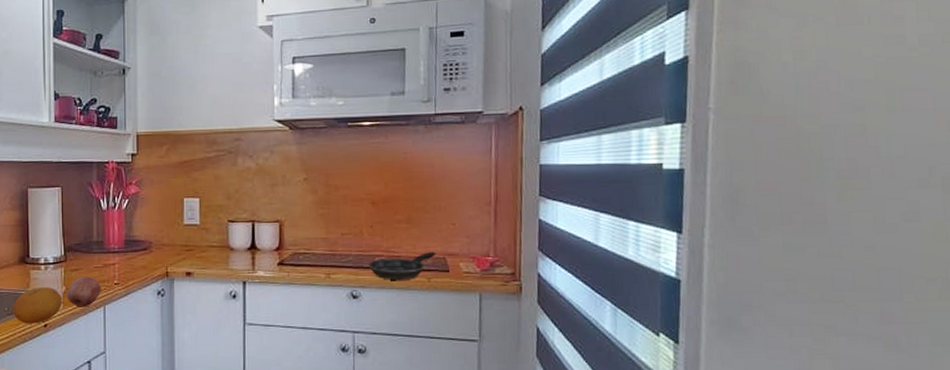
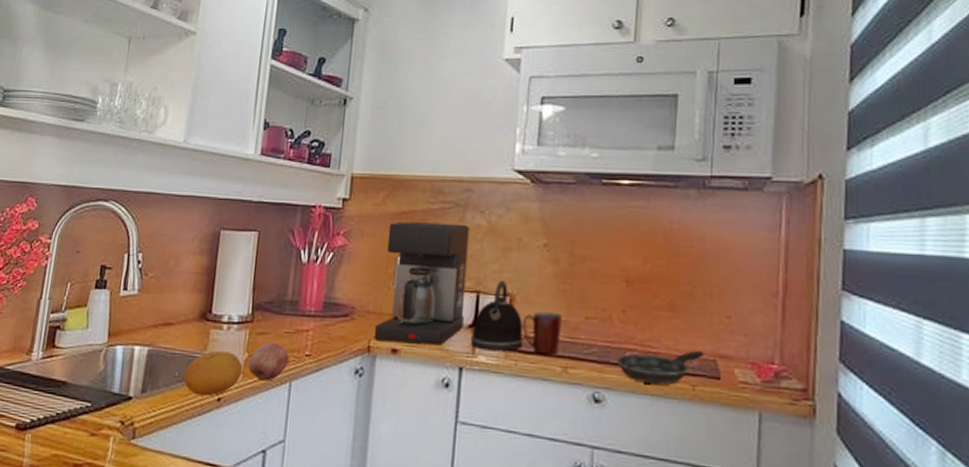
coffee maker: none [170,167,243,267] -> present [374,221,469,346]
kettle: none [250,210,293,267] -> present [470,279,523,352]
mug: none [291,232,323,266] -> present [522,311,562,355]

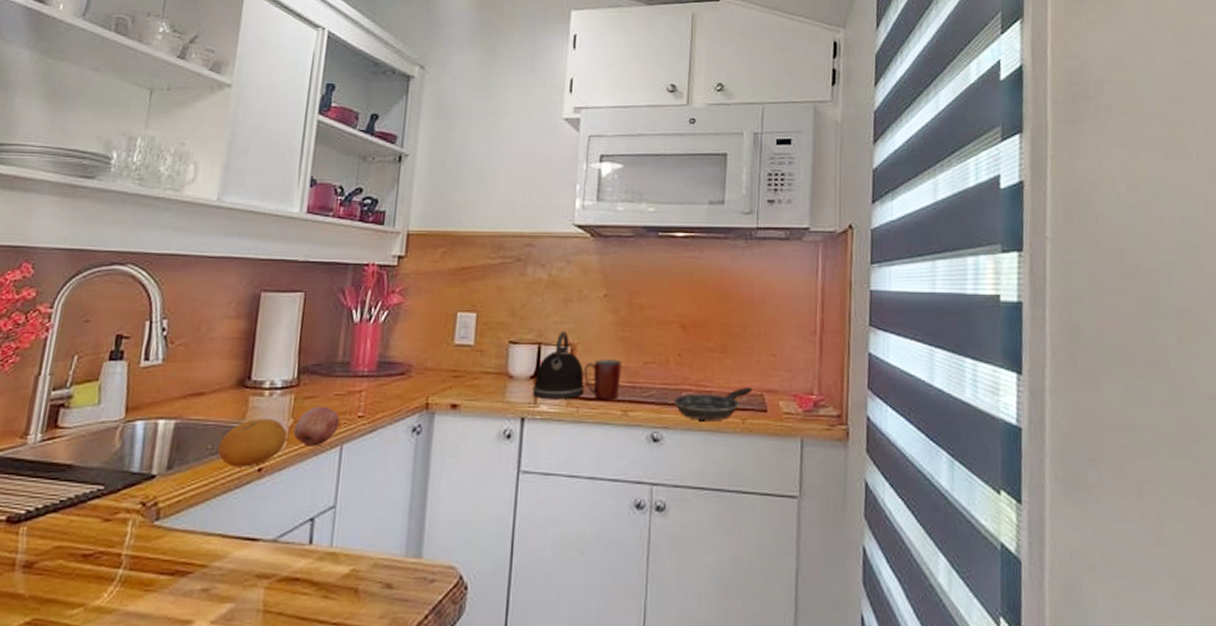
coffee maker: present [374,221,469,346] -> none [432,277,530,398]

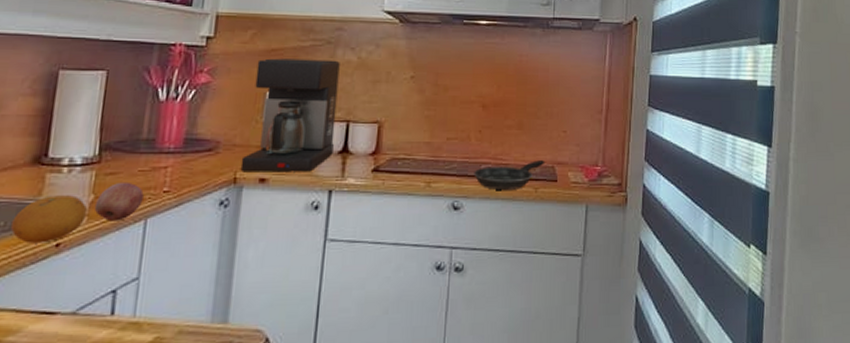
coffee maker: none [432,277,530,398] -> present [240,58,340,172]
kettle: present [532,330,585,400] -> none [340,109,391,173]
mug: present [583,359,622,400] -> none [390,136,426,173]

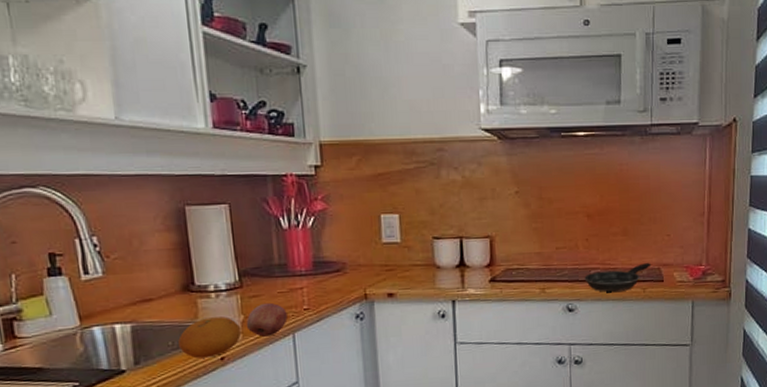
coffee maker: present [240,58,340,172] -> none [367,180,451,289]

